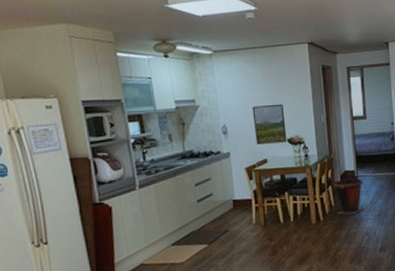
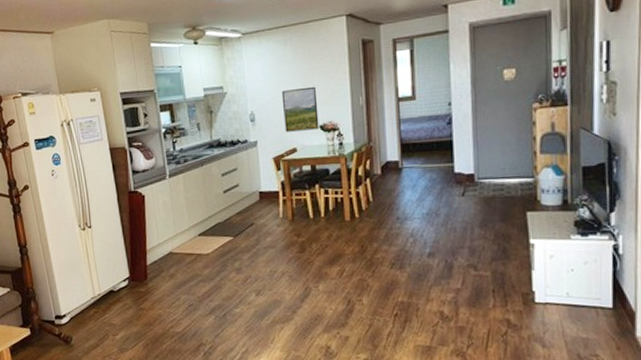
waste bin: present [333,178,364,215] -> none [372,170,409,212]

